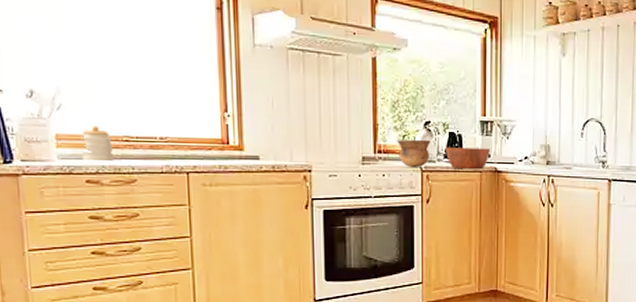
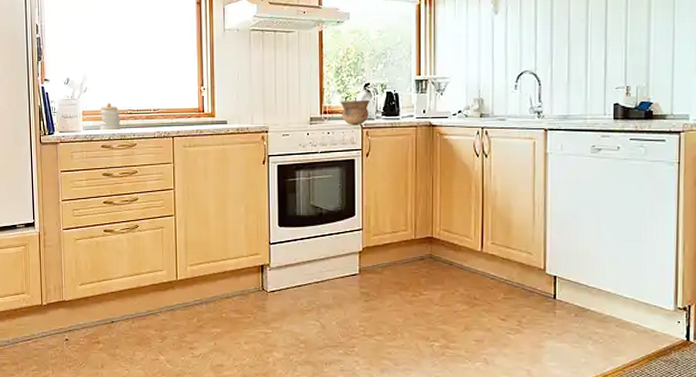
bowl: present [445,147,491,170] -> none [383,105,426,125]

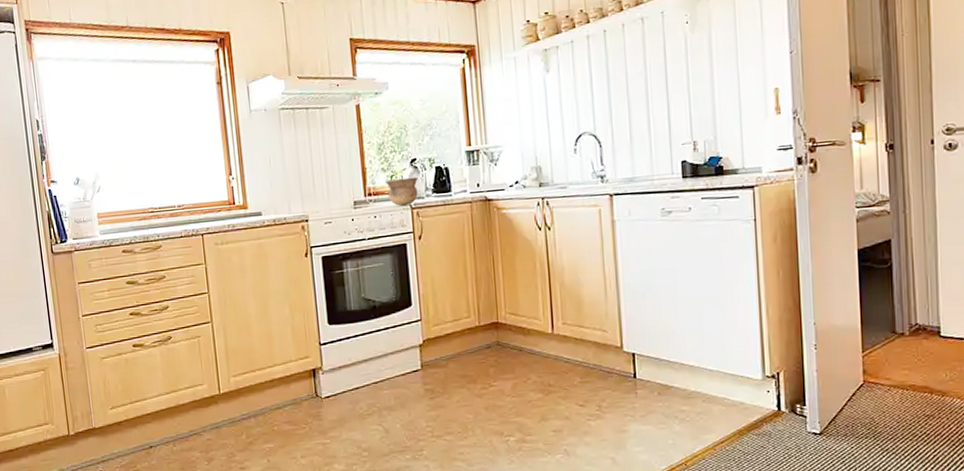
jar: present [99,103,121,131] -> none [116,202,143,234]

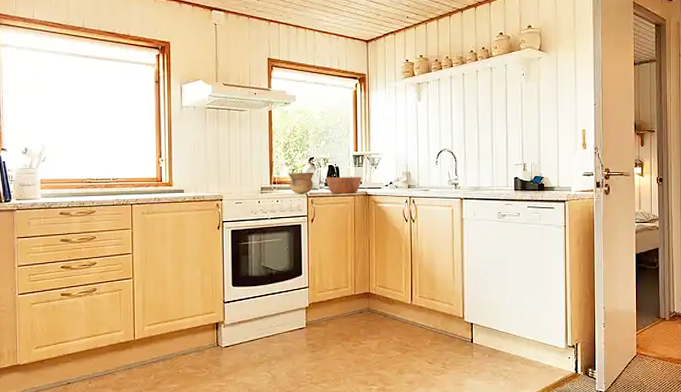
bowl: none [432,177,479,203] -> present [325,177,362,194]

